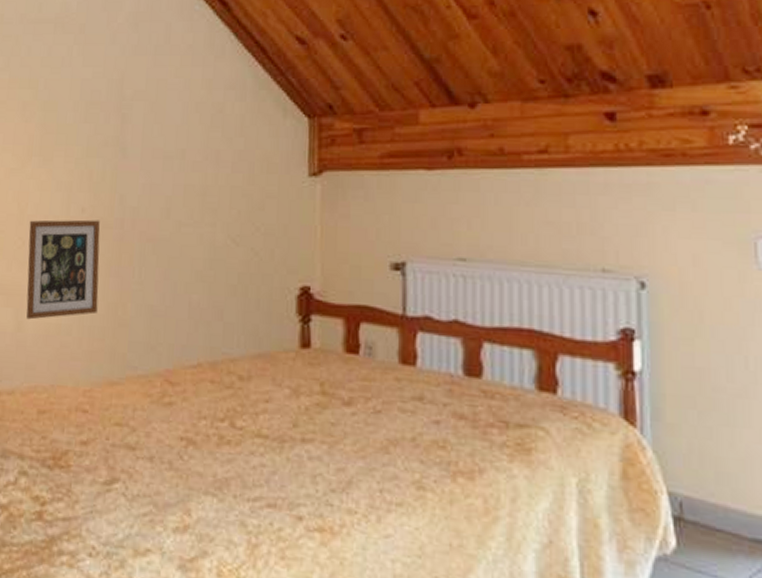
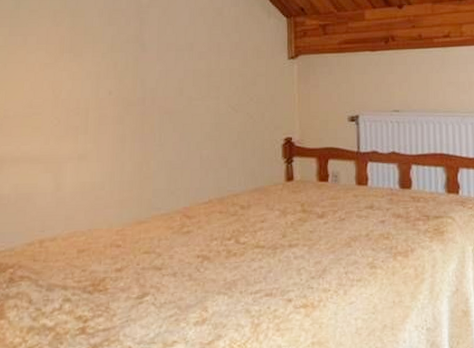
picture frame: present [26,219,100,320] -> none [63,100,126,181]

